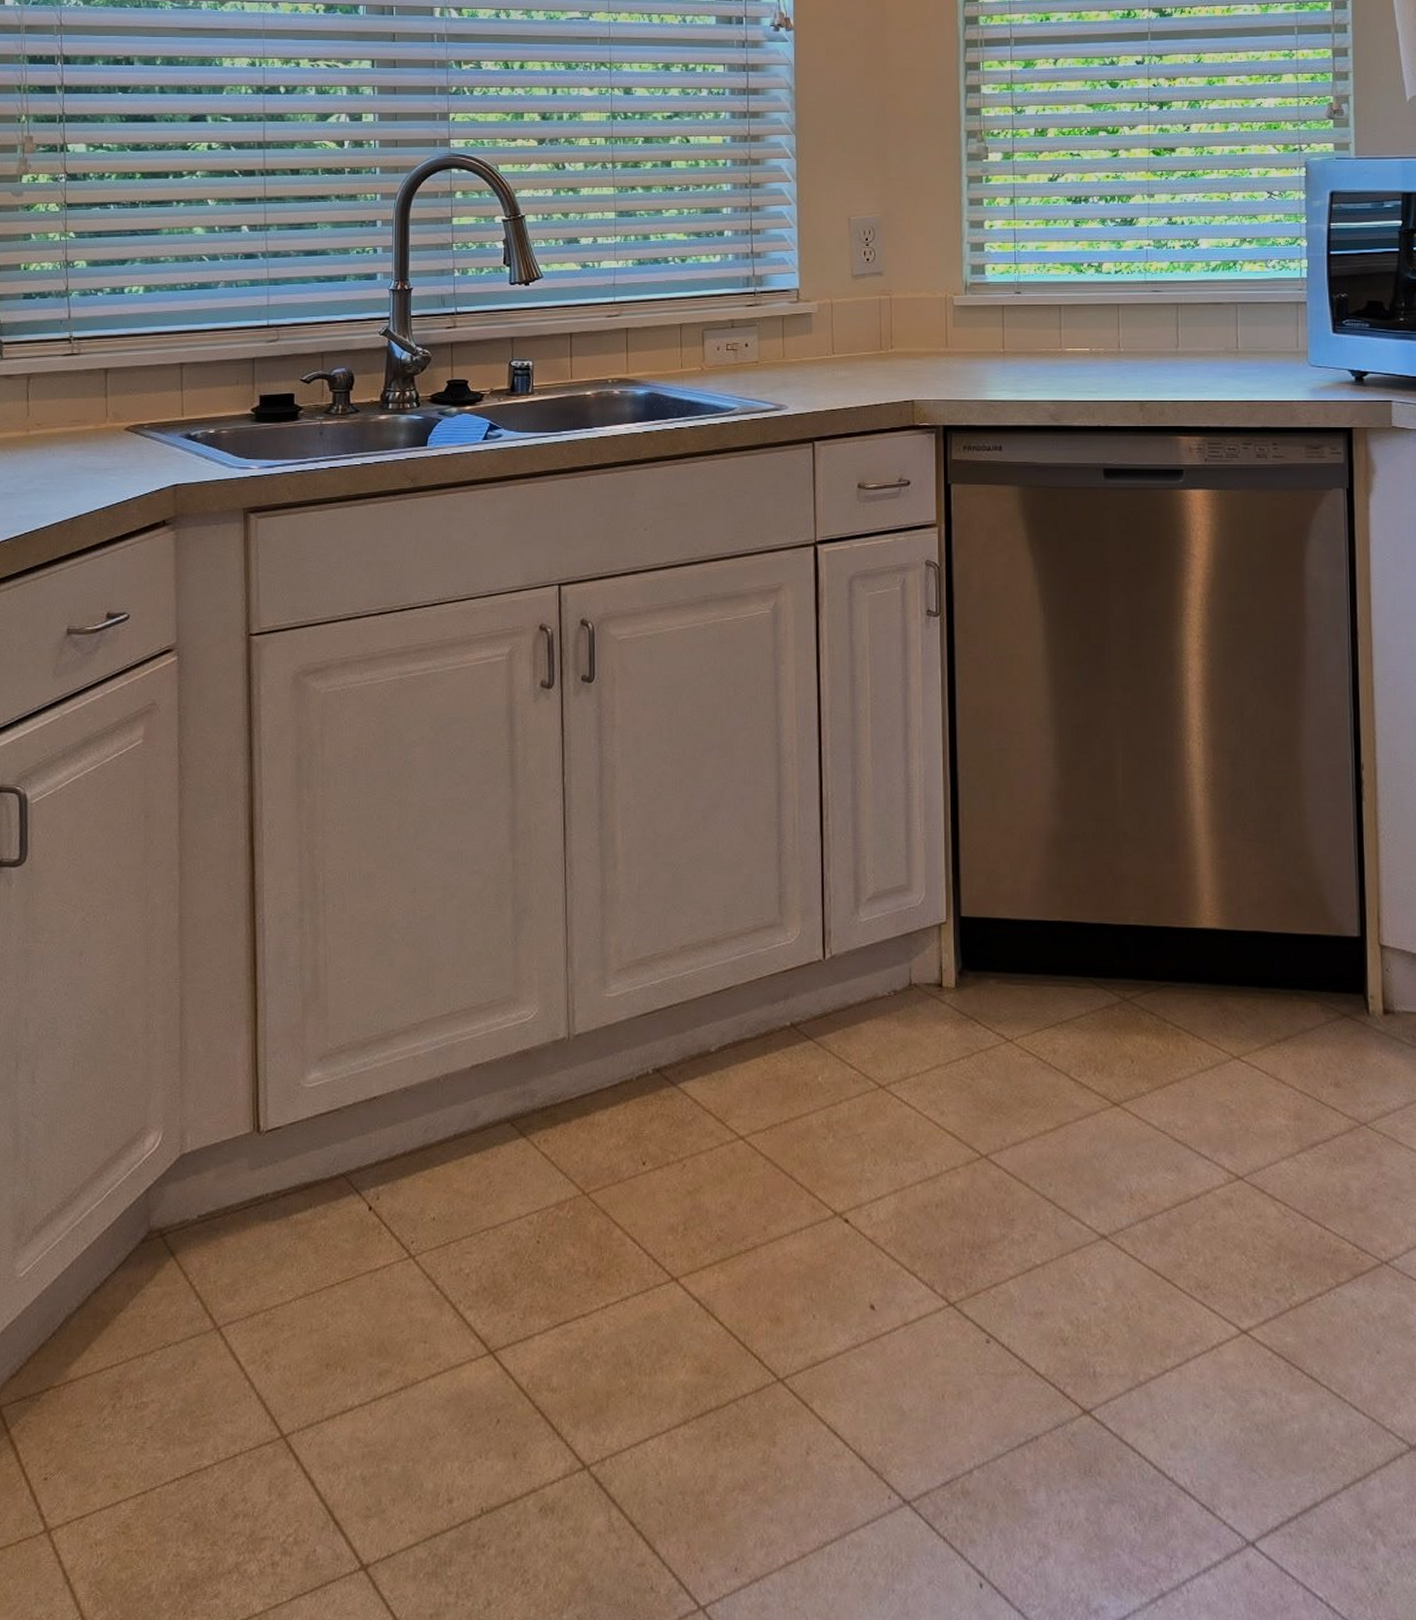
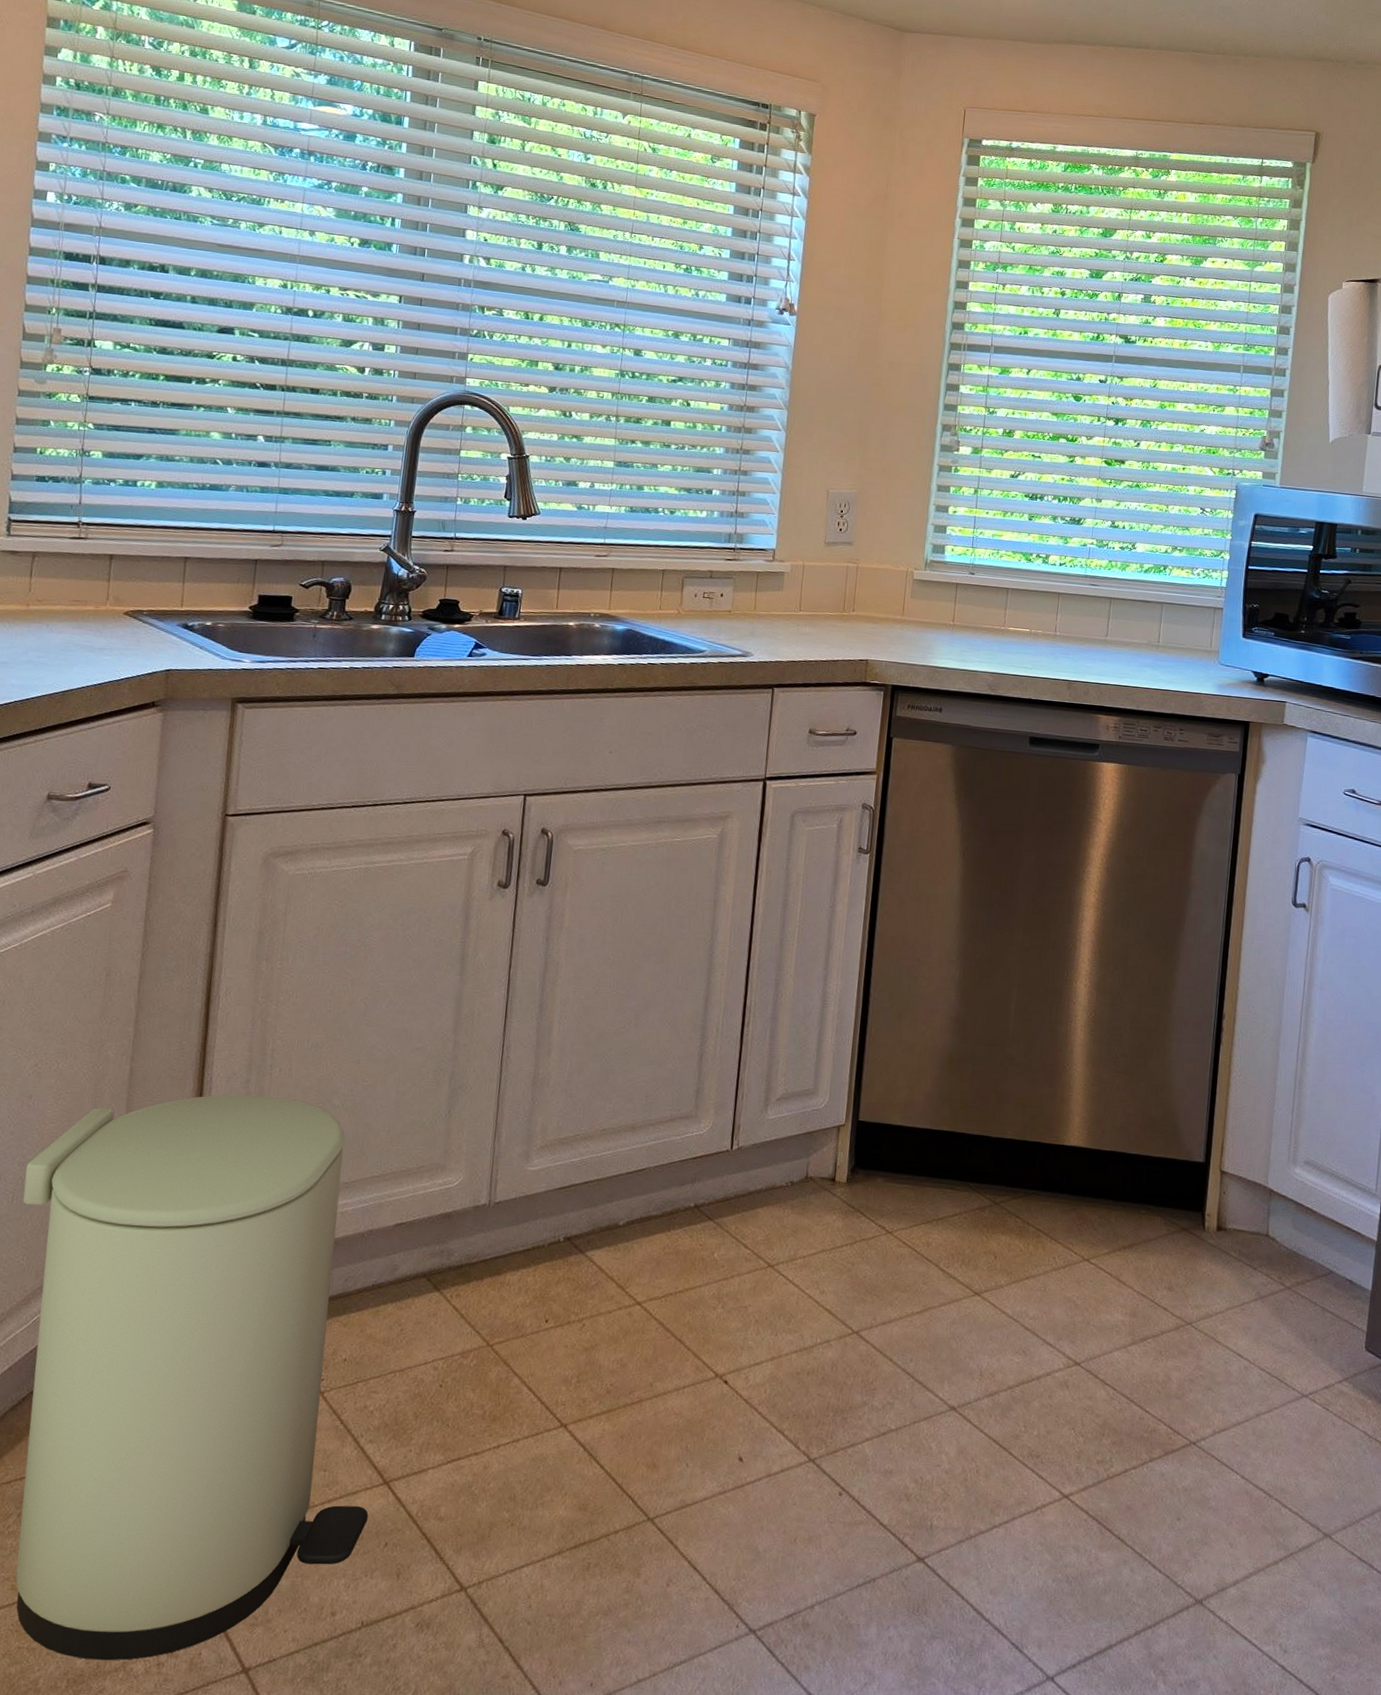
pedal bin: none [84,935,476,1562] -> present [15,1094,369,1661]

